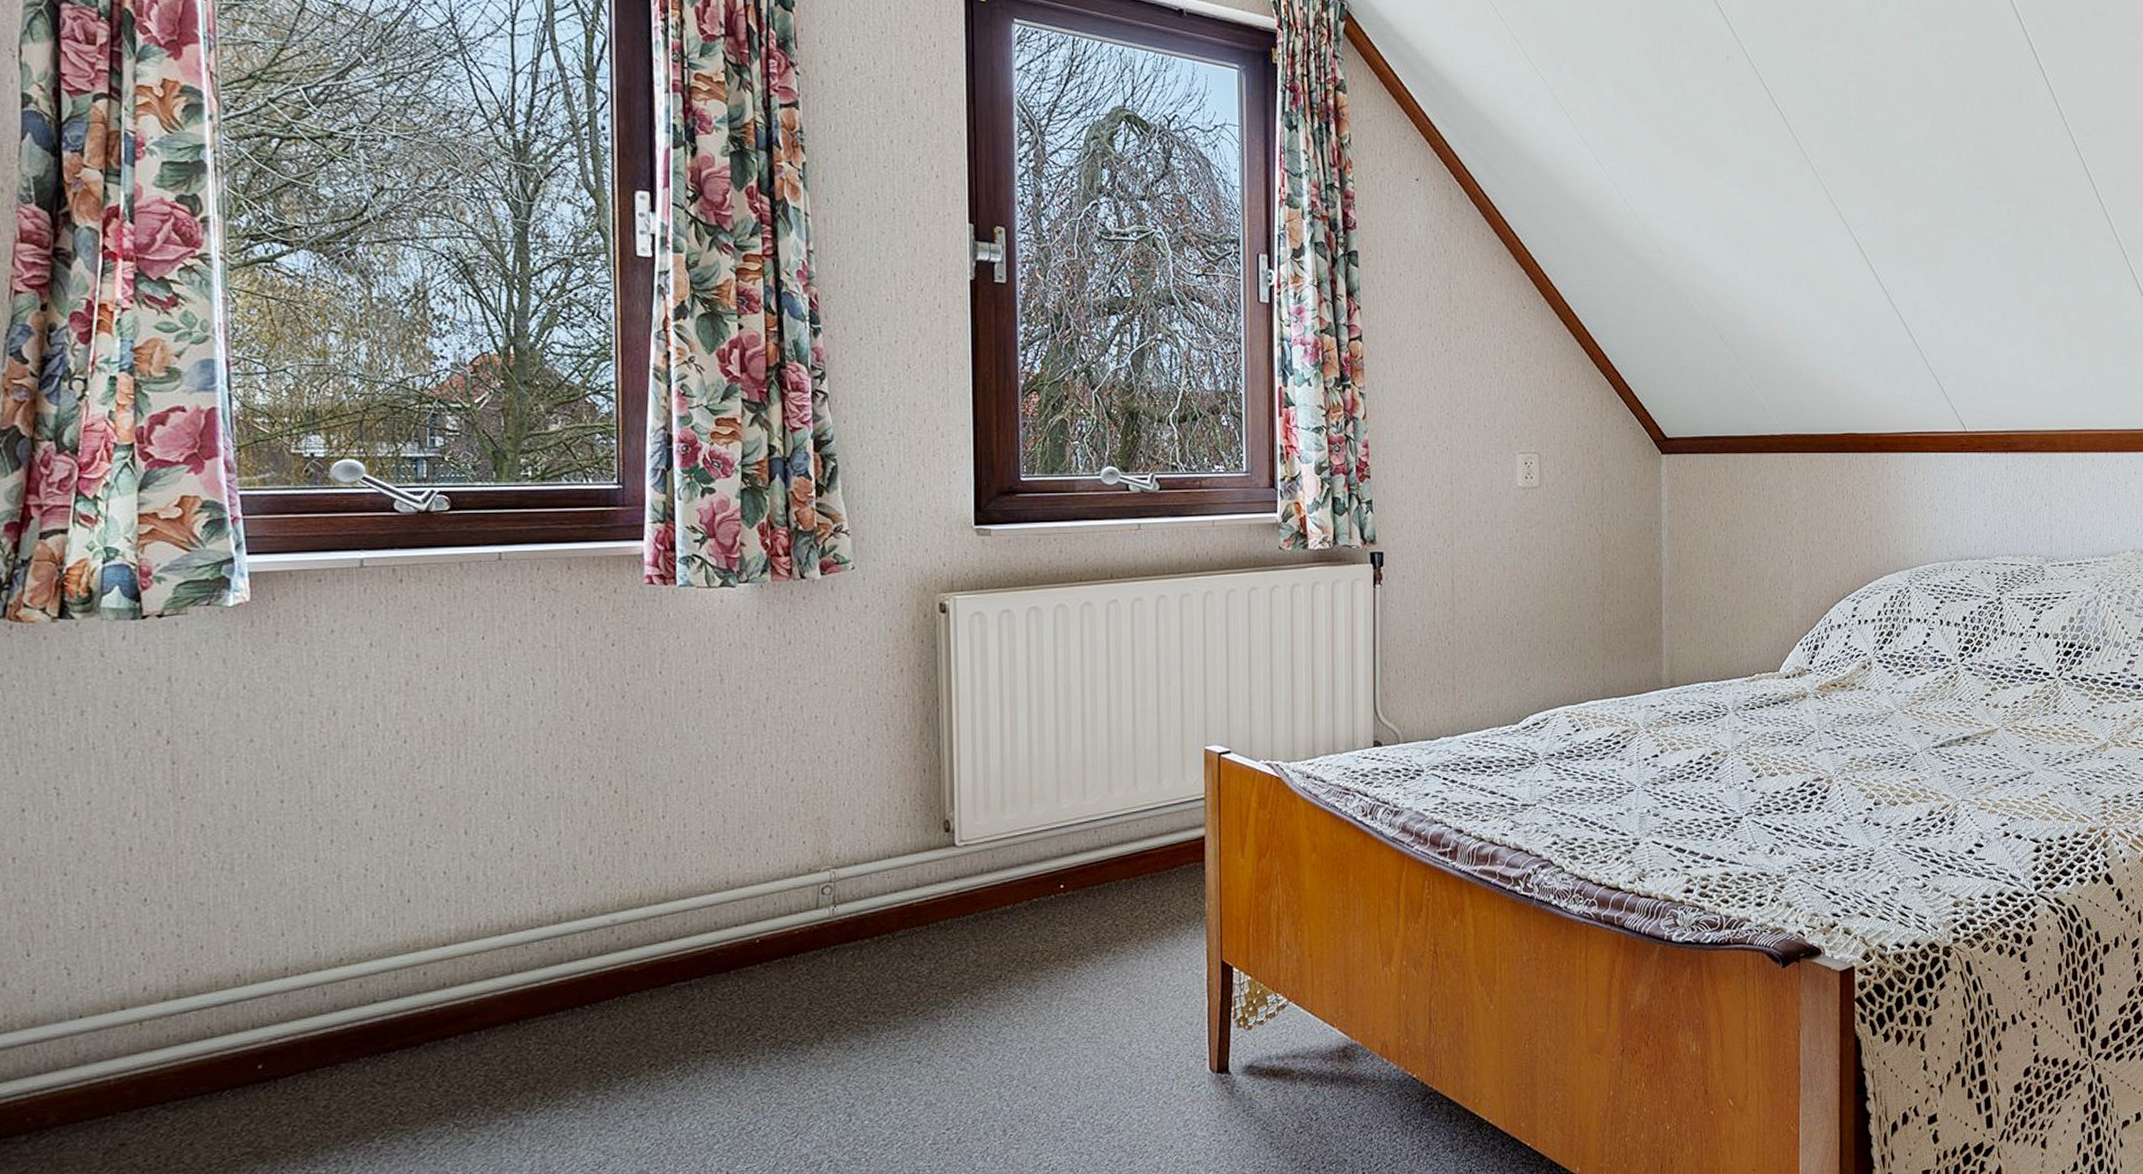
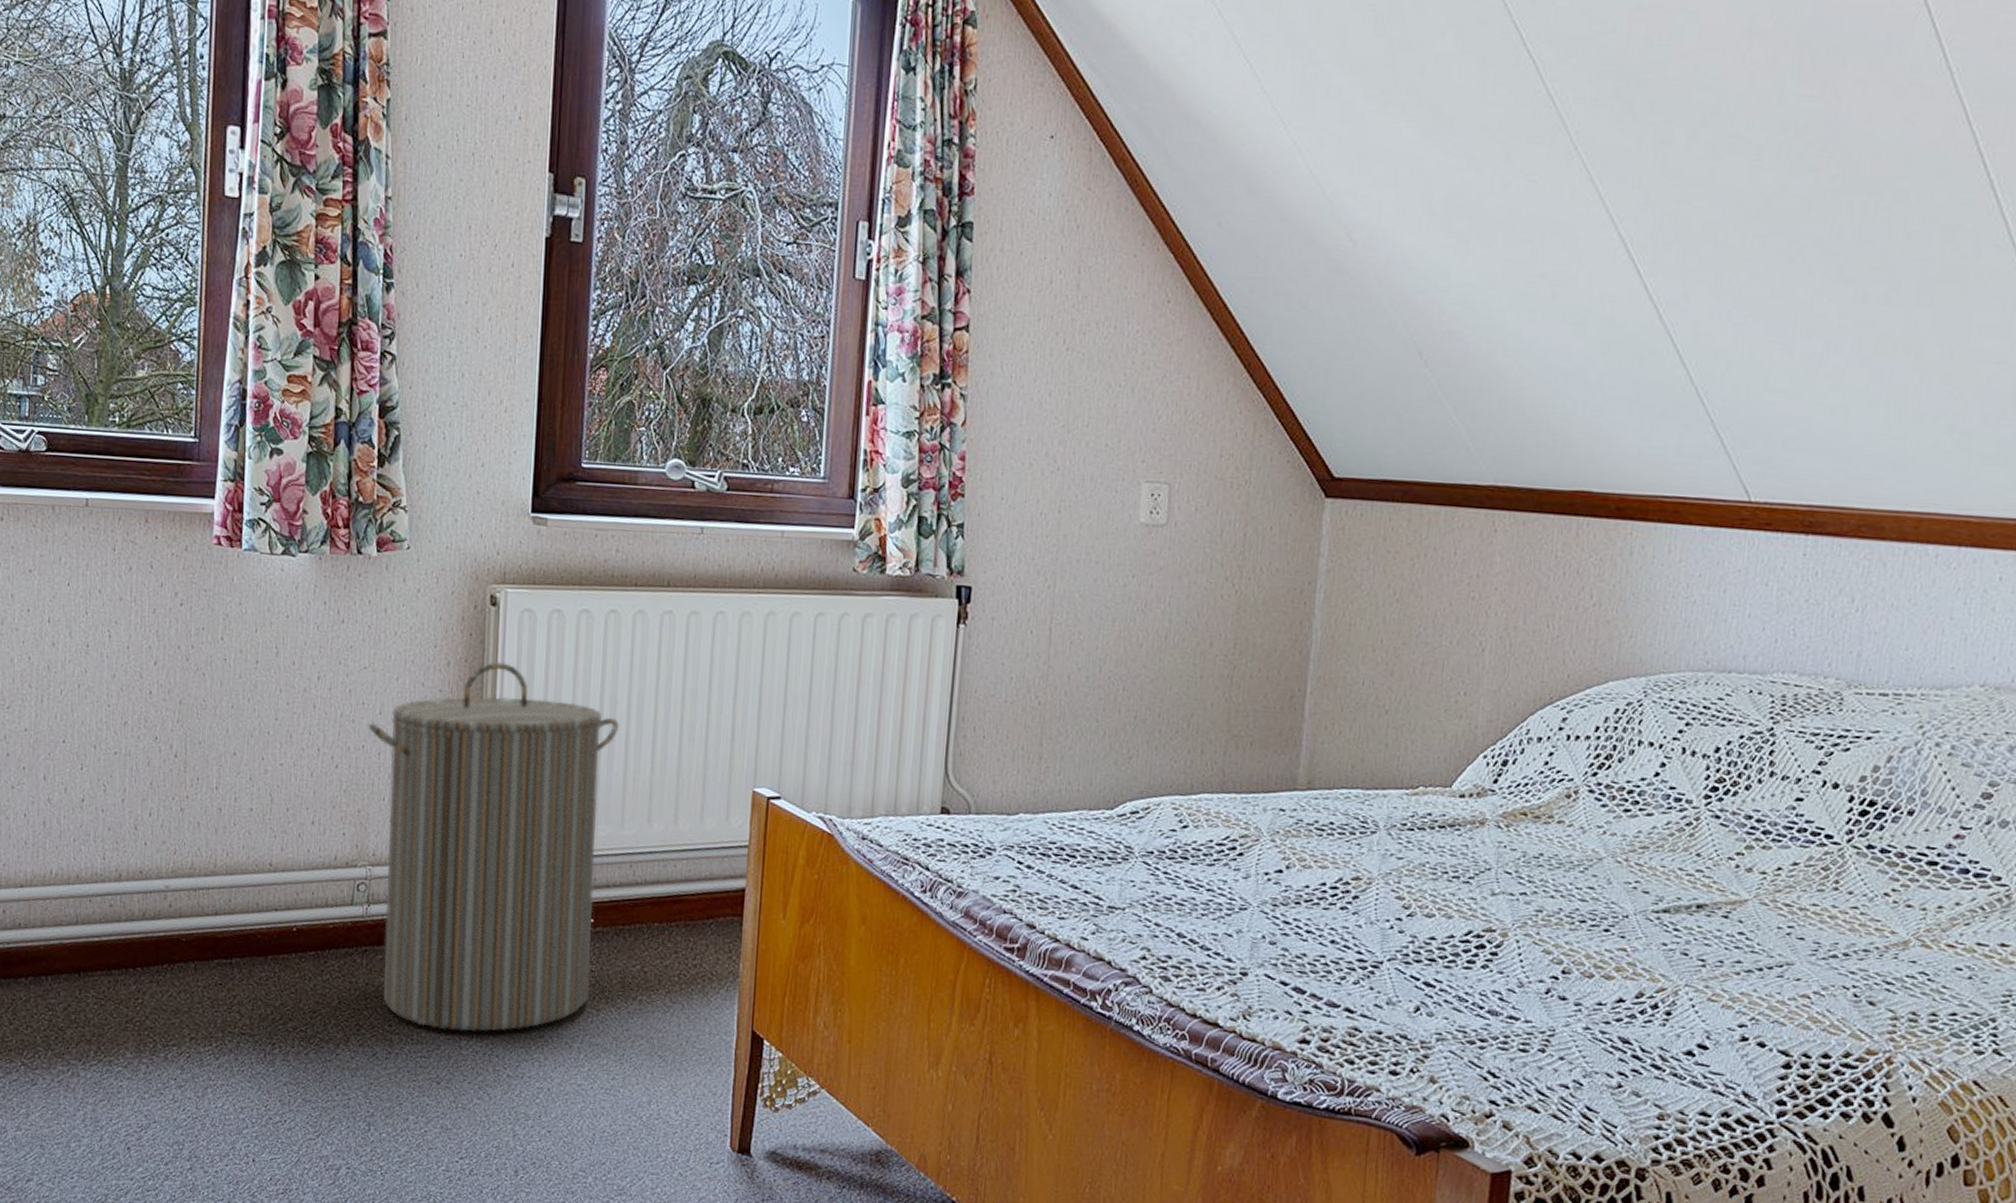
laundry hamper: none [824,663,1075,1012] -> present [369,662,620,1032]

